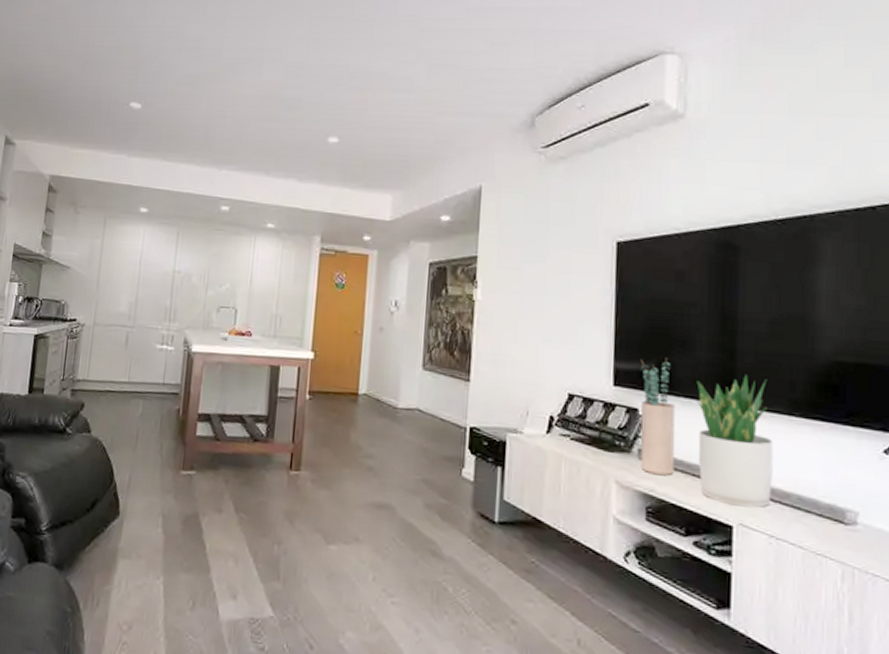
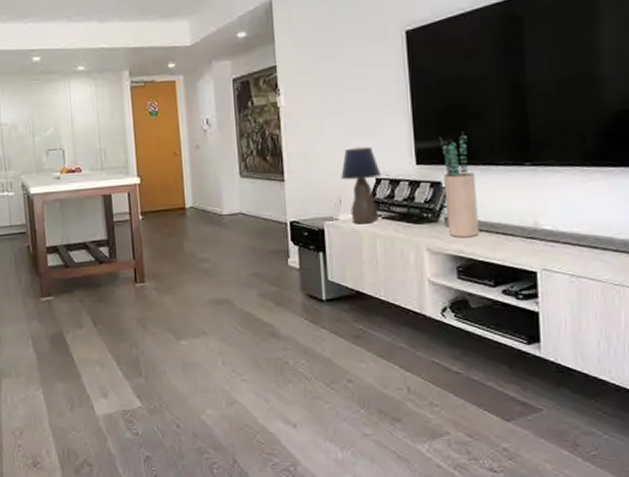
table lamp: none [531,355,575,444] -> present [341,146,381,224]
planter: present [696,374,773,509] -> none [493,135,570,254]

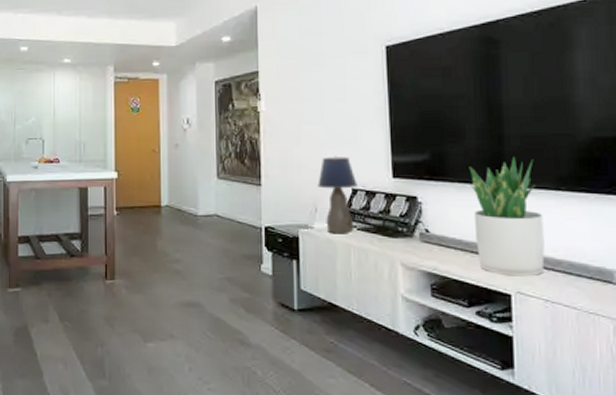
vase: present [438,131,480,238] -> none [415,148,454,255]
planter: none [493,135,570,254] -> present [469,156,545,277]

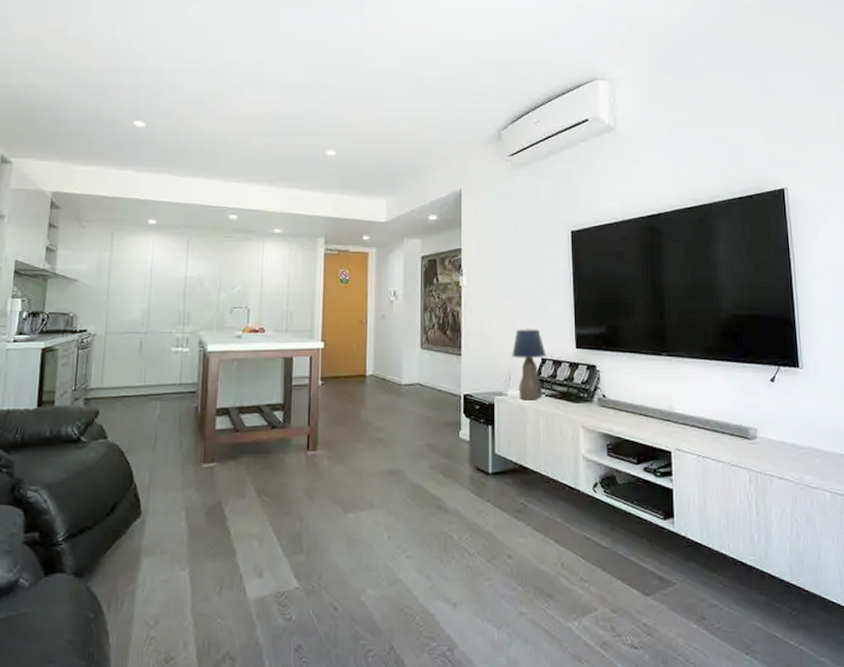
planter: present [469,156,545,277] -> none [637,330,697,435]

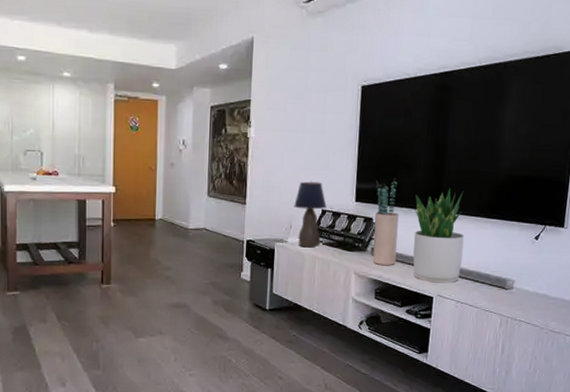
vase: none [595,322,626,418] -> present [373,178,399,266]
planter: none [637,330,697,435] -> present [413,188,464,284]

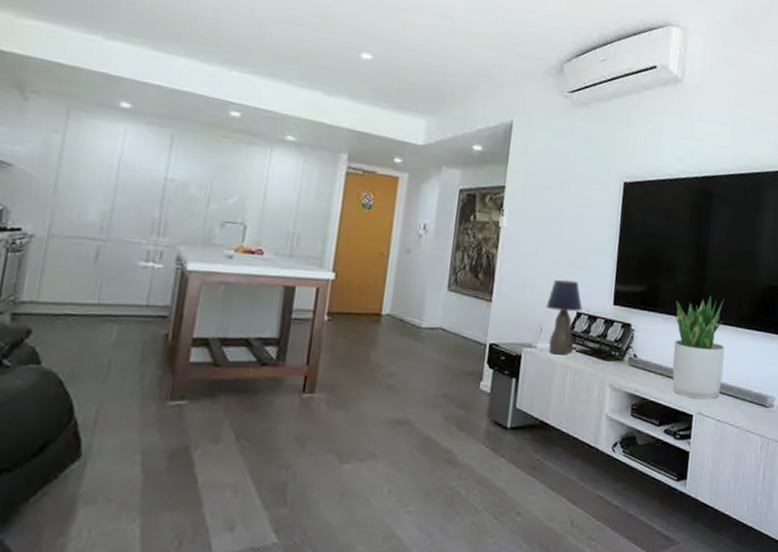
vase: present [373,178,399,266] -> none [630,281,659,379]

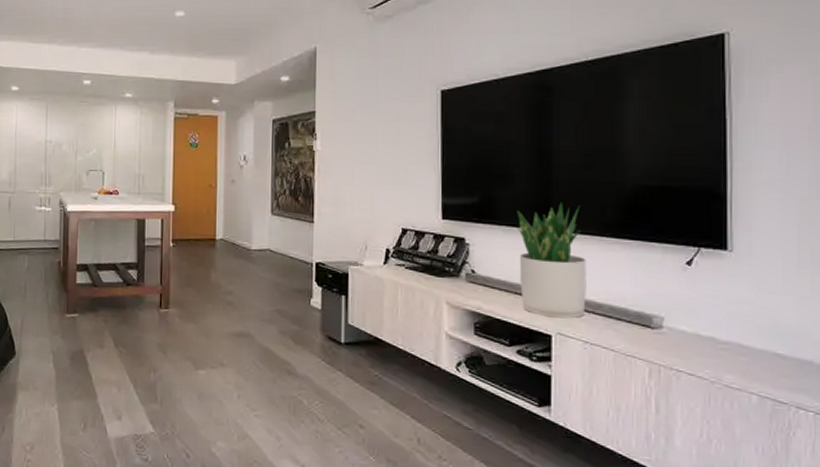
table lamp: present [546,278,582,355] -> none [369,195,407,272]

